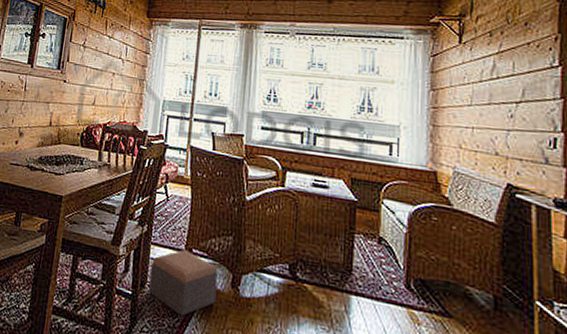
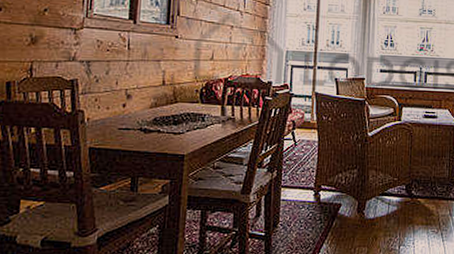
footstool: present [149,250,218,316] -> none [282,188,345,245]

